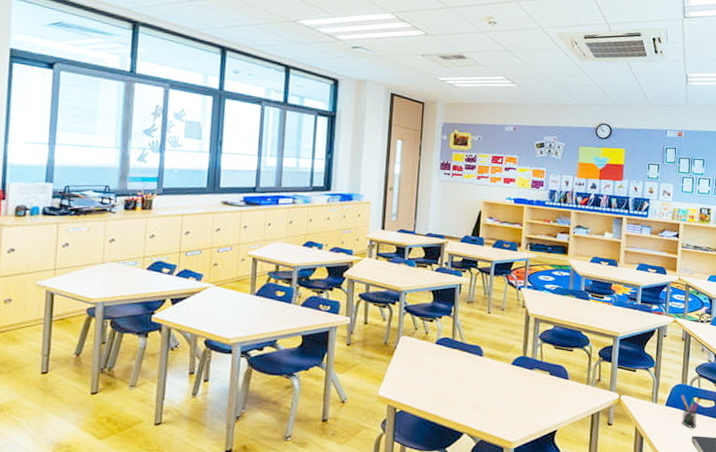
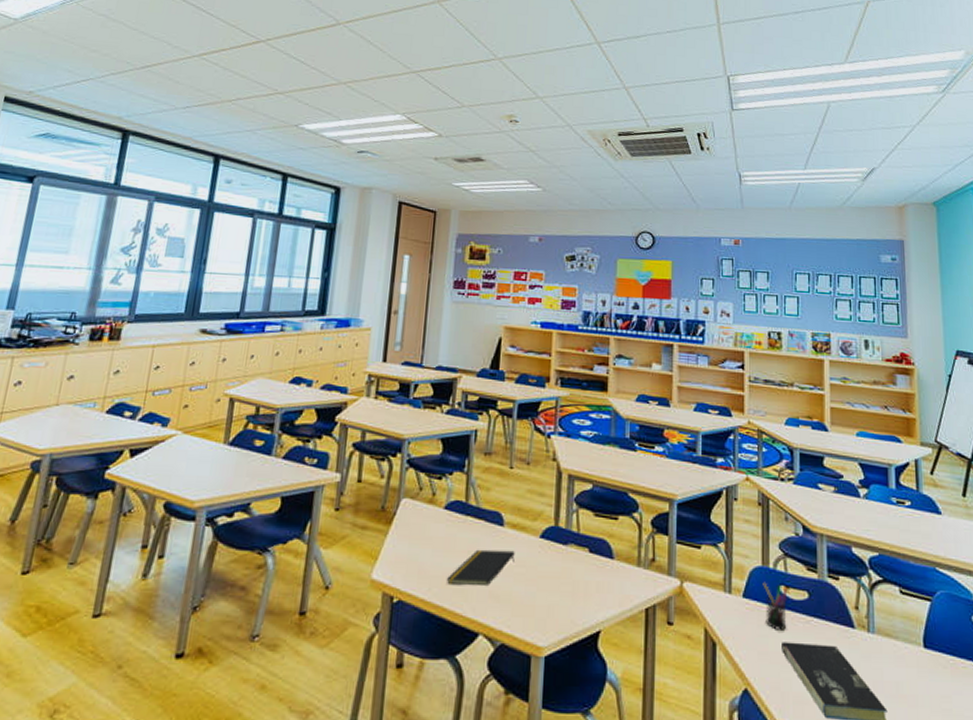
notepad: none [438,373,492,399] -> present [447,549,515,585]

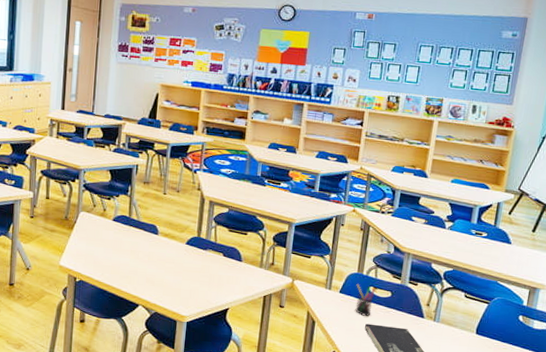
notepad: present [447,549,515,585] -> none [115,249,166,274]

